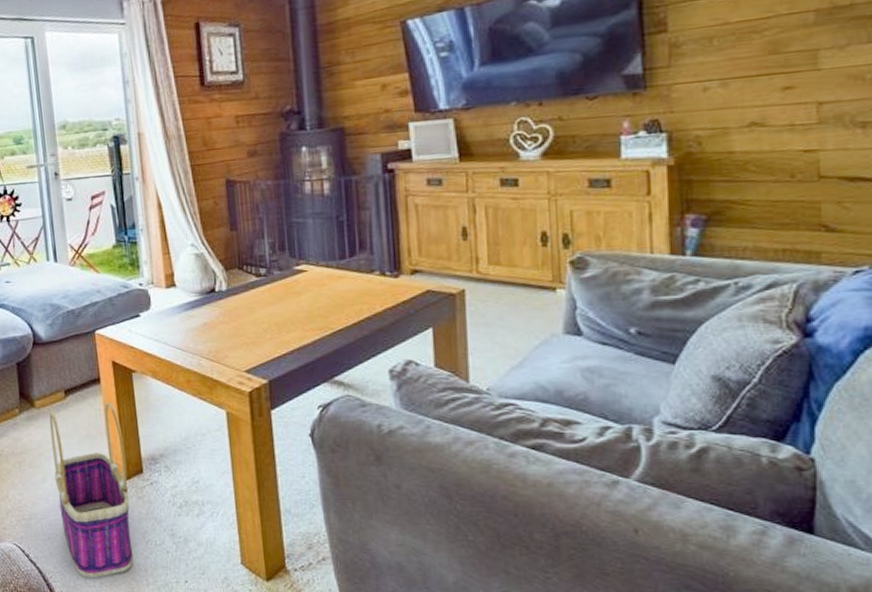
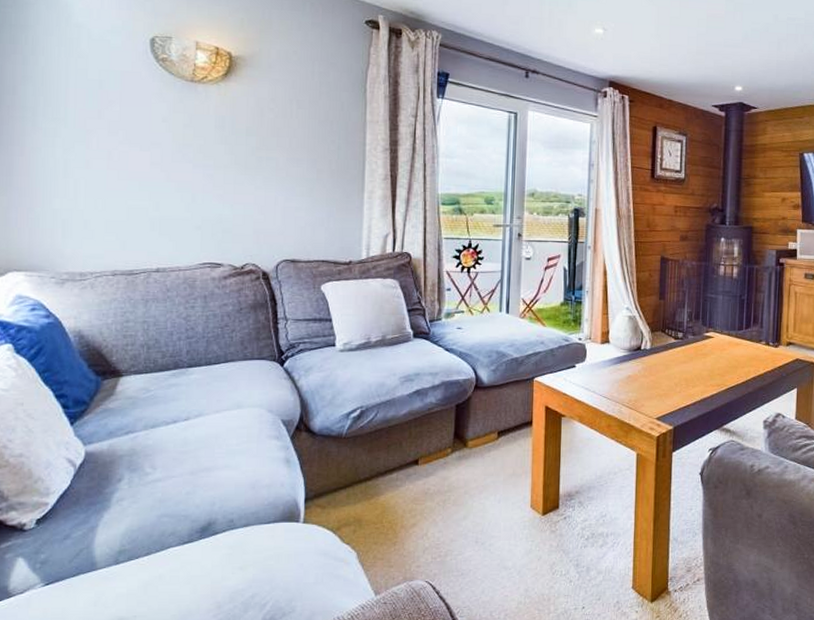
basket: present [49,402,134,578] -> none [476,443,546,611]

